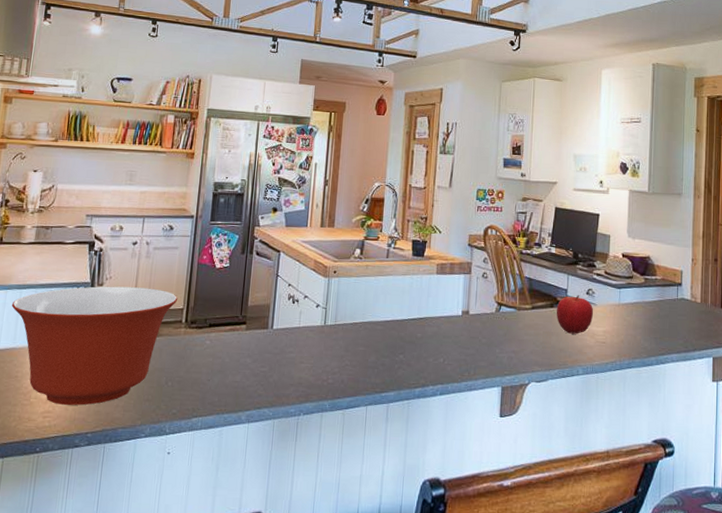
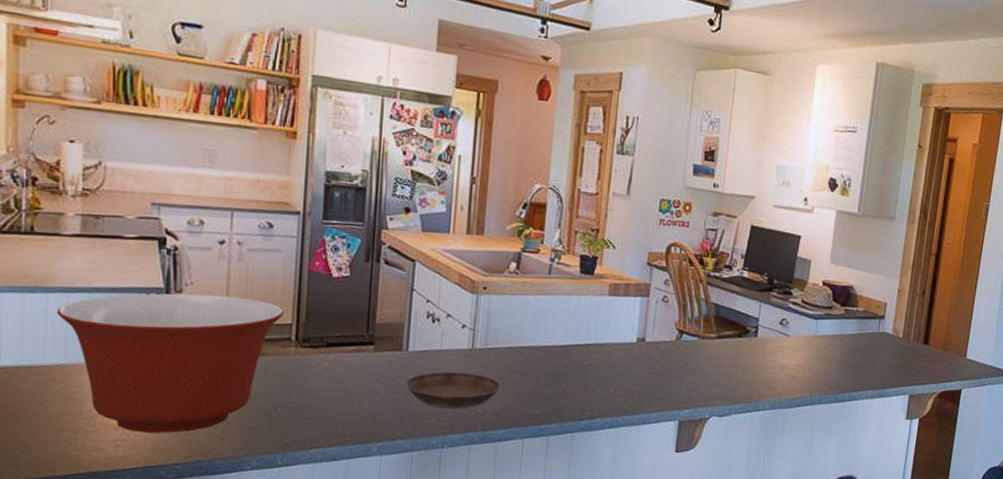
saucer: none [270,346,348,379] -> present [405,371,501,408]
fruit: present [556,295,594,334] -> none [744,325,787,367]

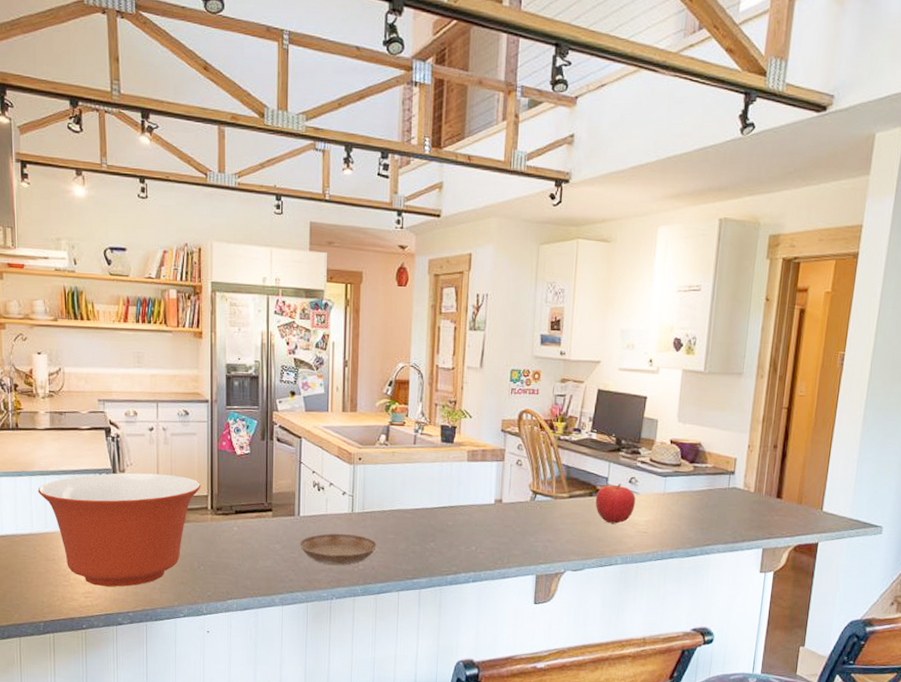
fruit: none [744,325,787,367] -> present [595,483,636,524]

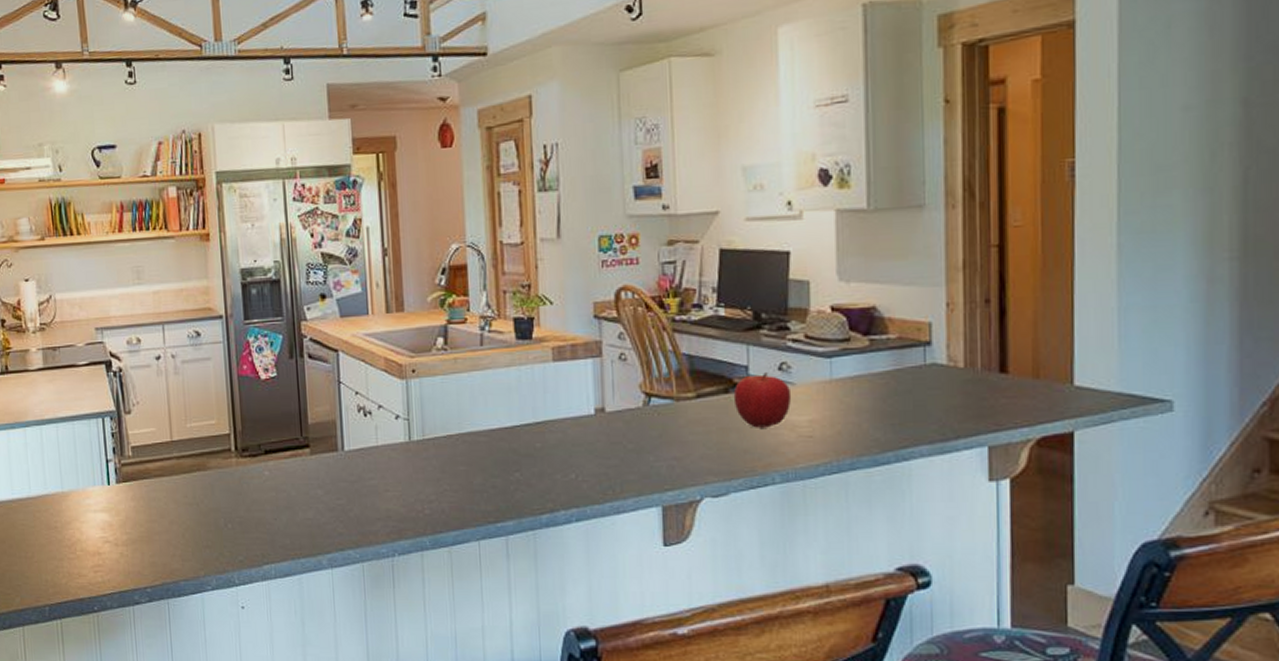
mixing bowl: present [37,472,201,587] -> none [33,412,222,557]
saucer: present [299,533,378,565] -> none [346,469,446,511]

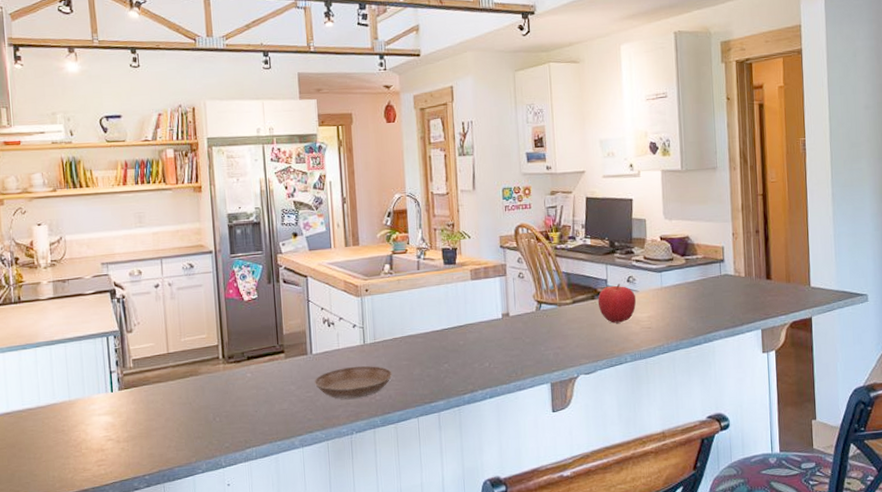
saucer: none [346,469,446,511] -> present [314,365,393,399]

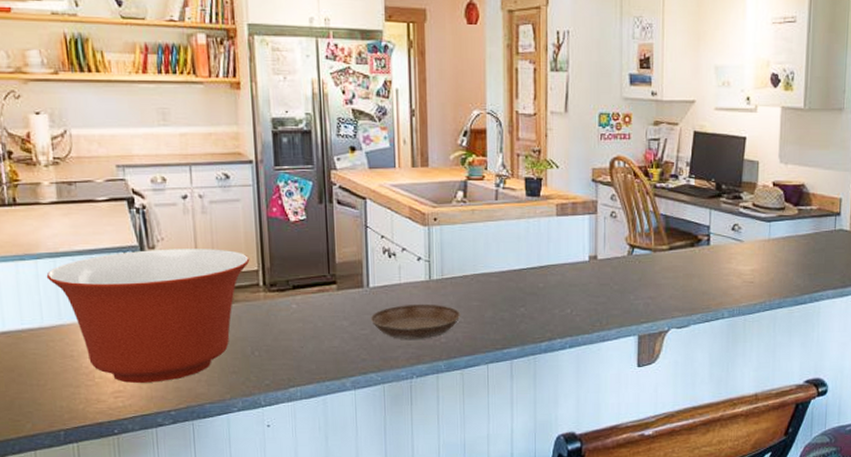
mixing bowl: none [43,328,211,452] -> present [46,249,250,383]
fruit: present [597,284,637,323] -> none [697,232,740,275]

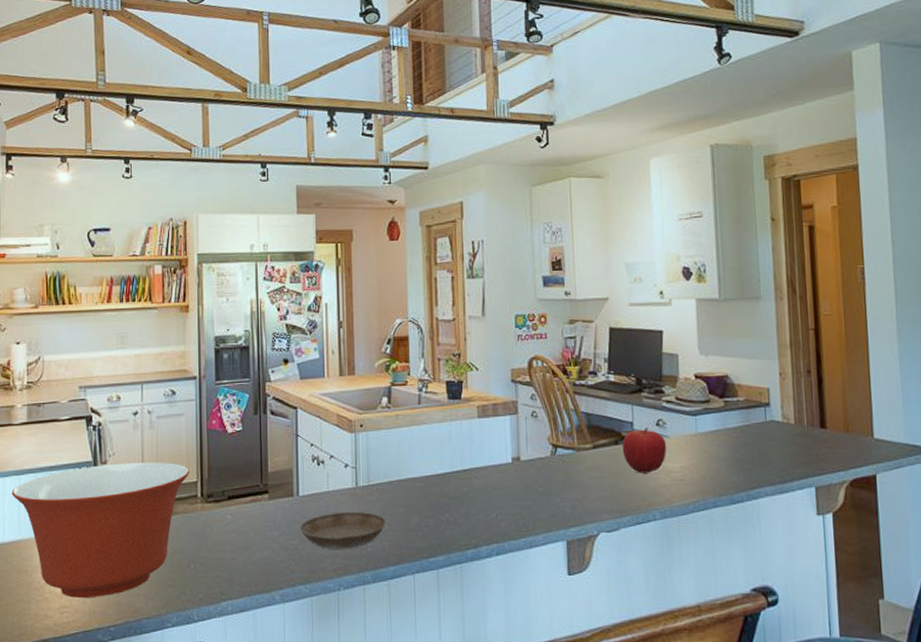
fruit: none [697,232,740,275] -> present [622,427,667,473]

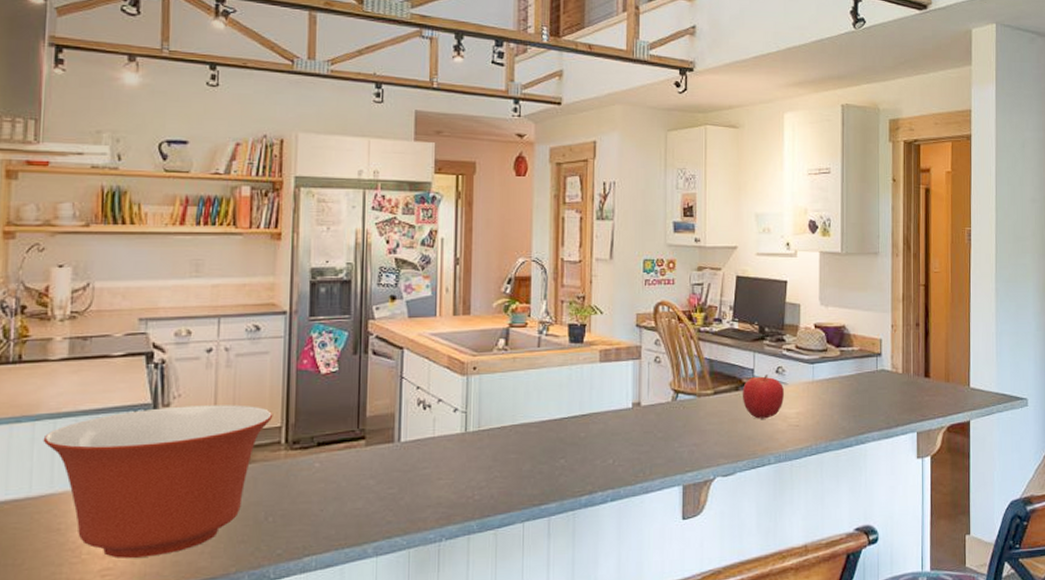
saucer: present [299,511,387,549] -> none [399,458,497,498]

